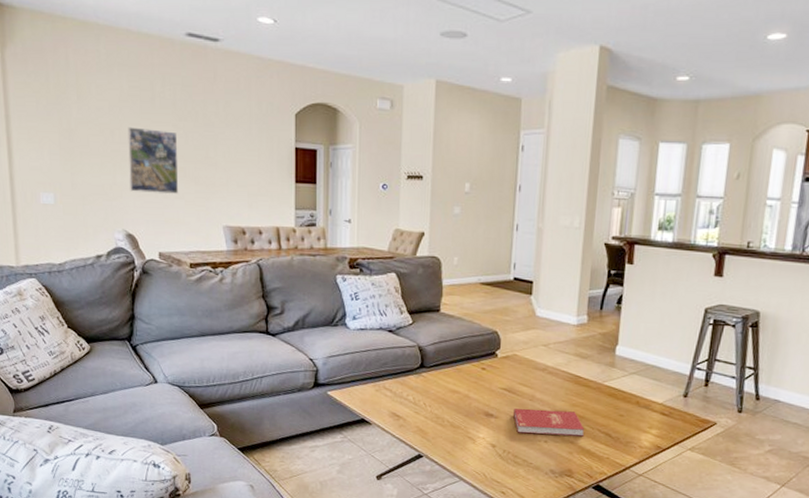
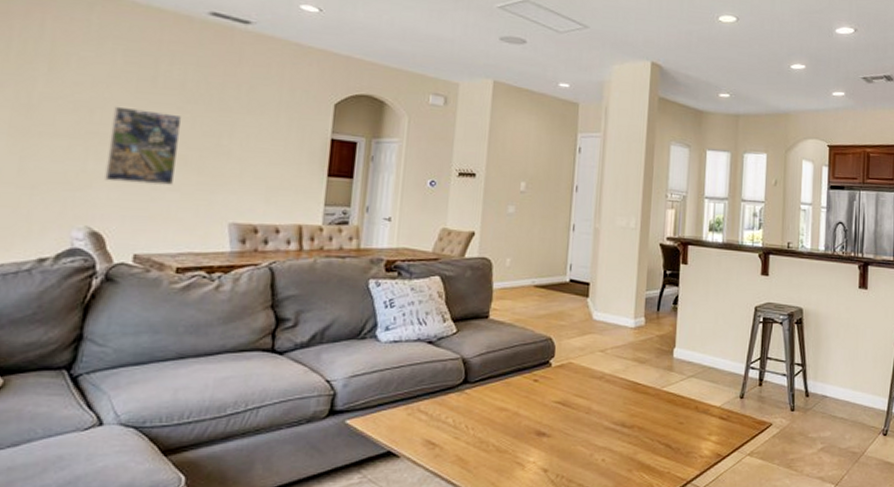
book: present [513,408,584,437] -> none [568,423,644,453]

